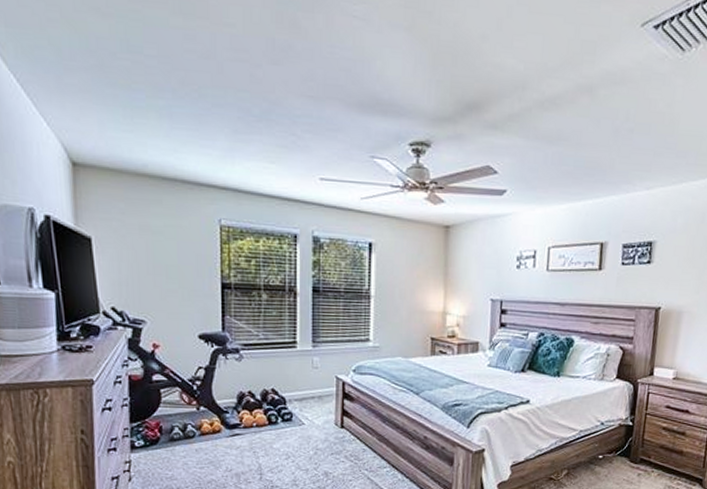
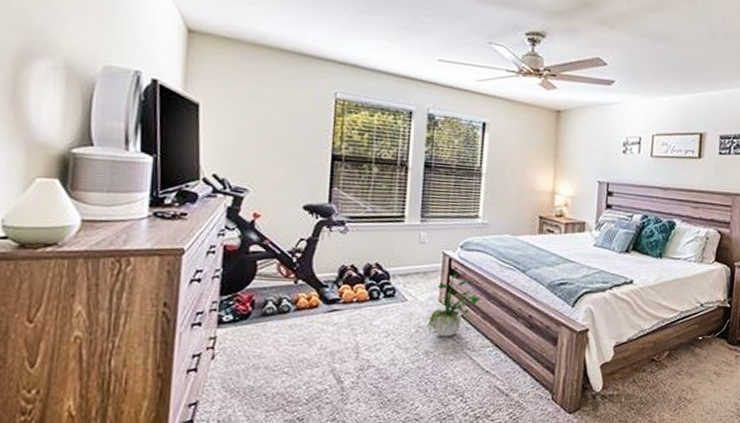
potted plant: none [326,391,375,459] -> present [428,267,480,337]

